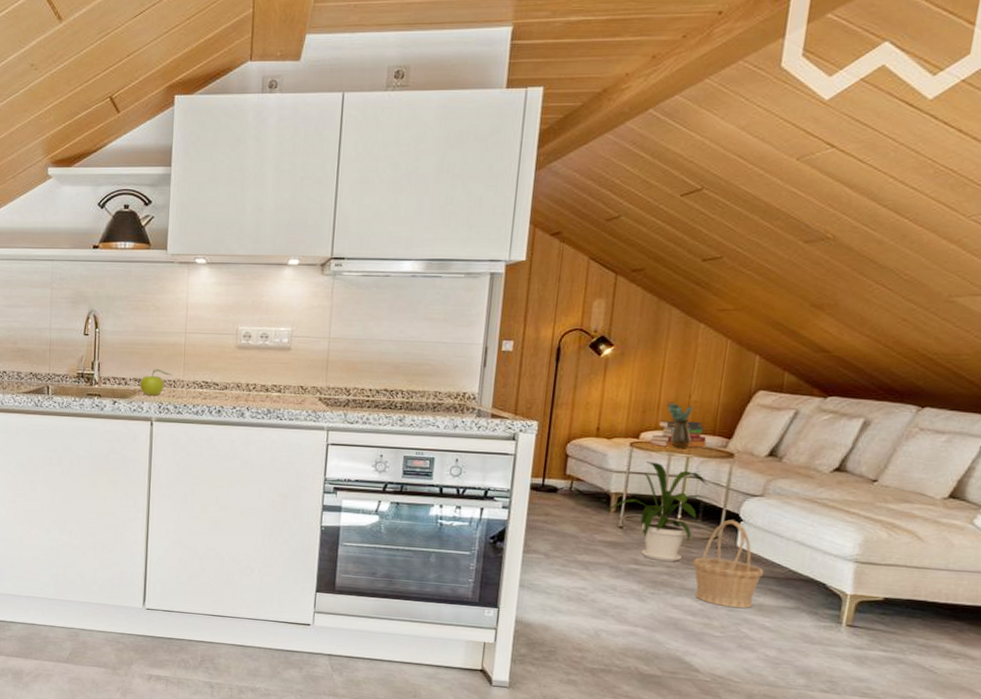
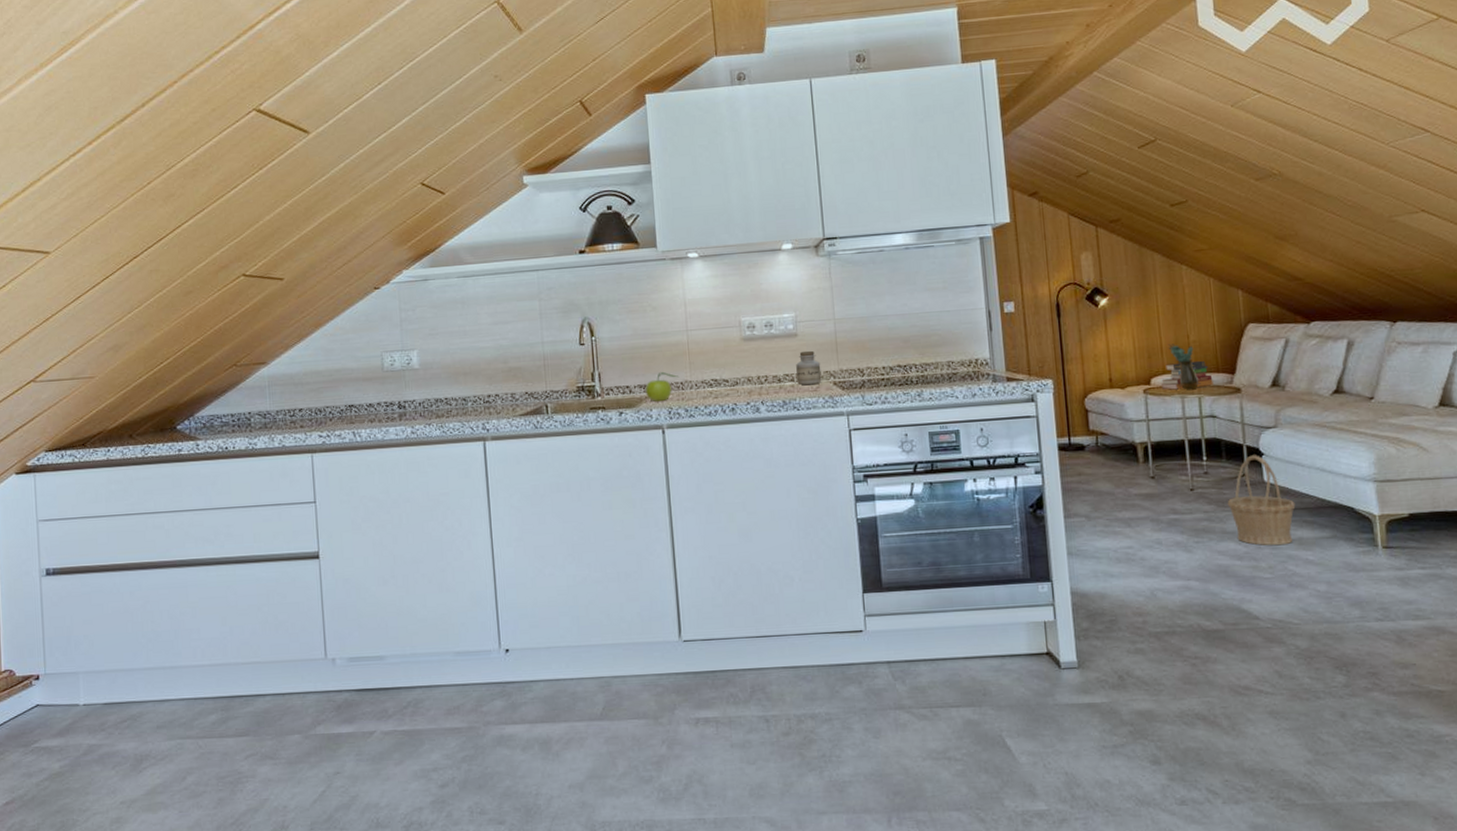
jar: none [284,365,309,398] -> present [796,350,822,385]
house plant: present [605,461,719,562] -> none [1134,406,1237,507]

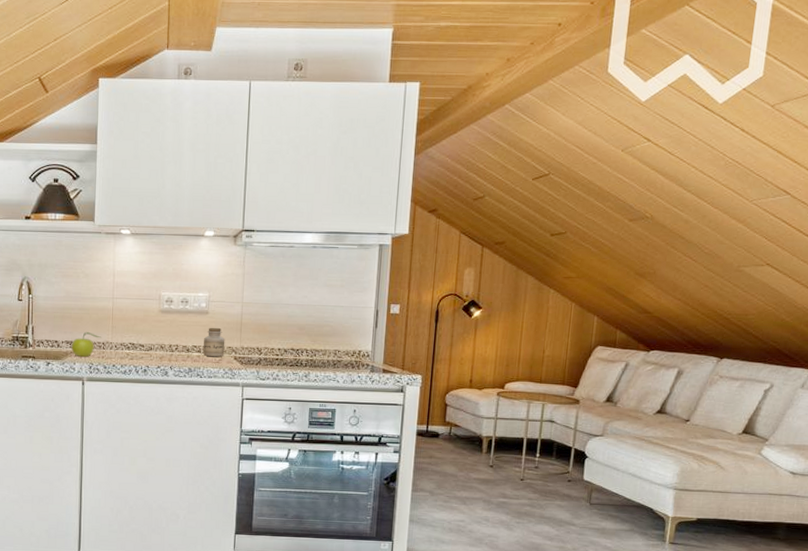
books: present [1161,360,1213,391] -> none [513,372,558,396]
vase: present [1168,344,1199,392] -> none [525,356,547,398]
basket: present [1227,455,1296,546] -> none [549,457,605,533]

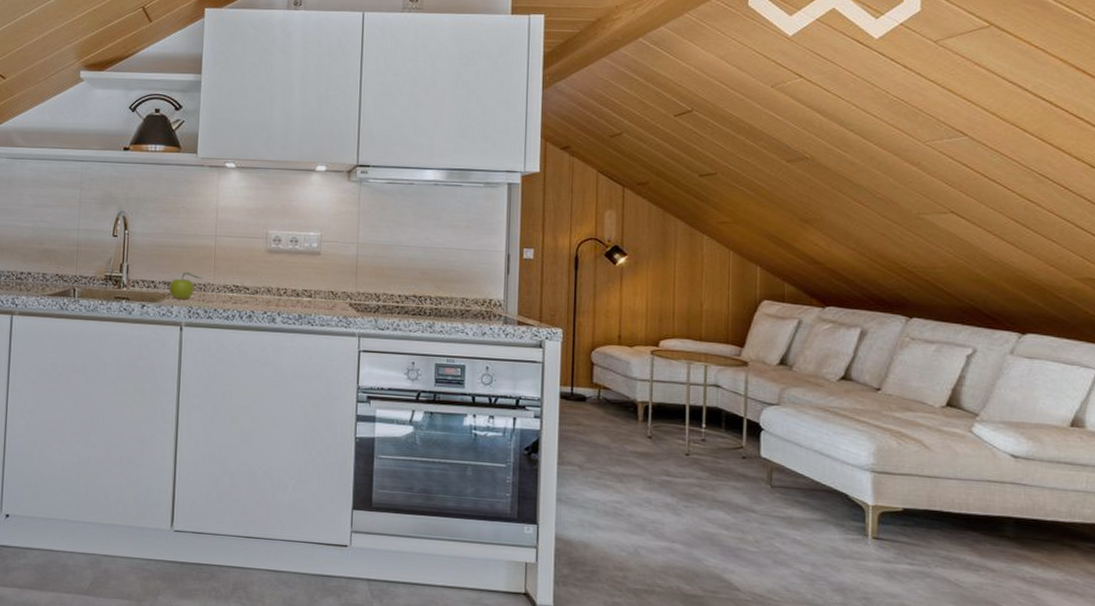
jar: present [203,327,225,357] -> none [315,269,339,303]

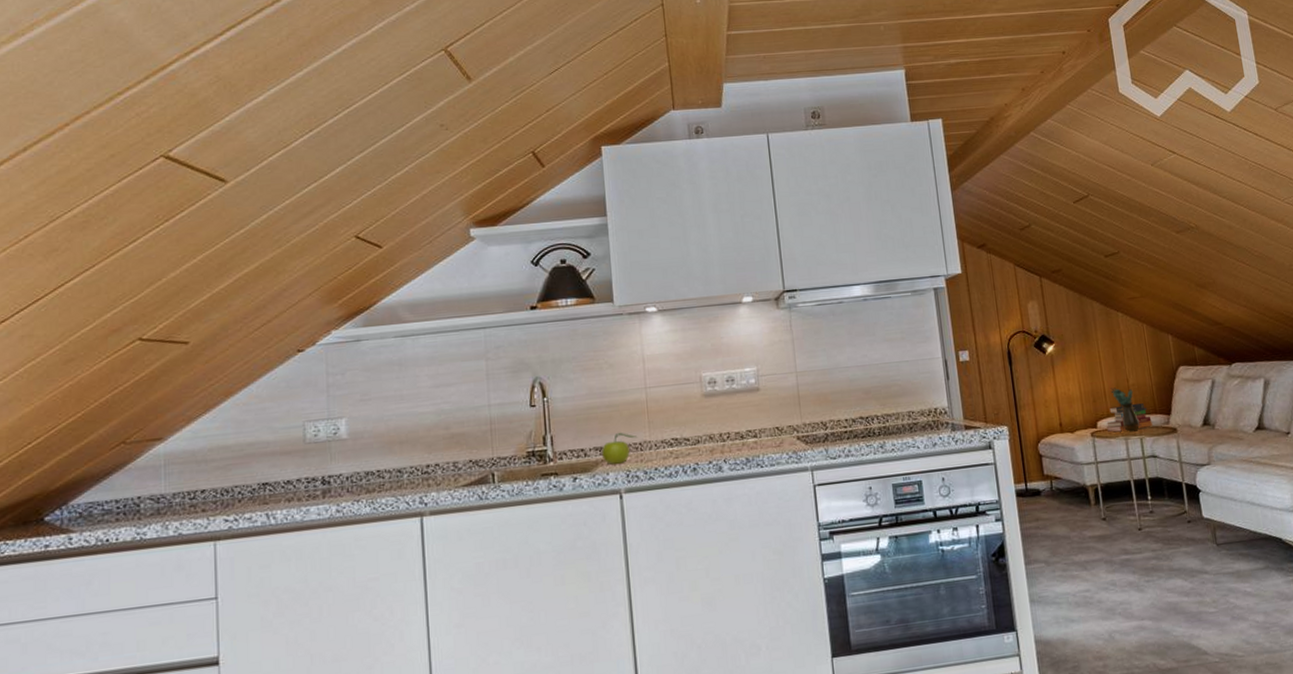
books: none [670,329,721,356] -> present [1106,403,1153,433]
vase: none [680,310,708,359] -> present [1110,387,1140,433]

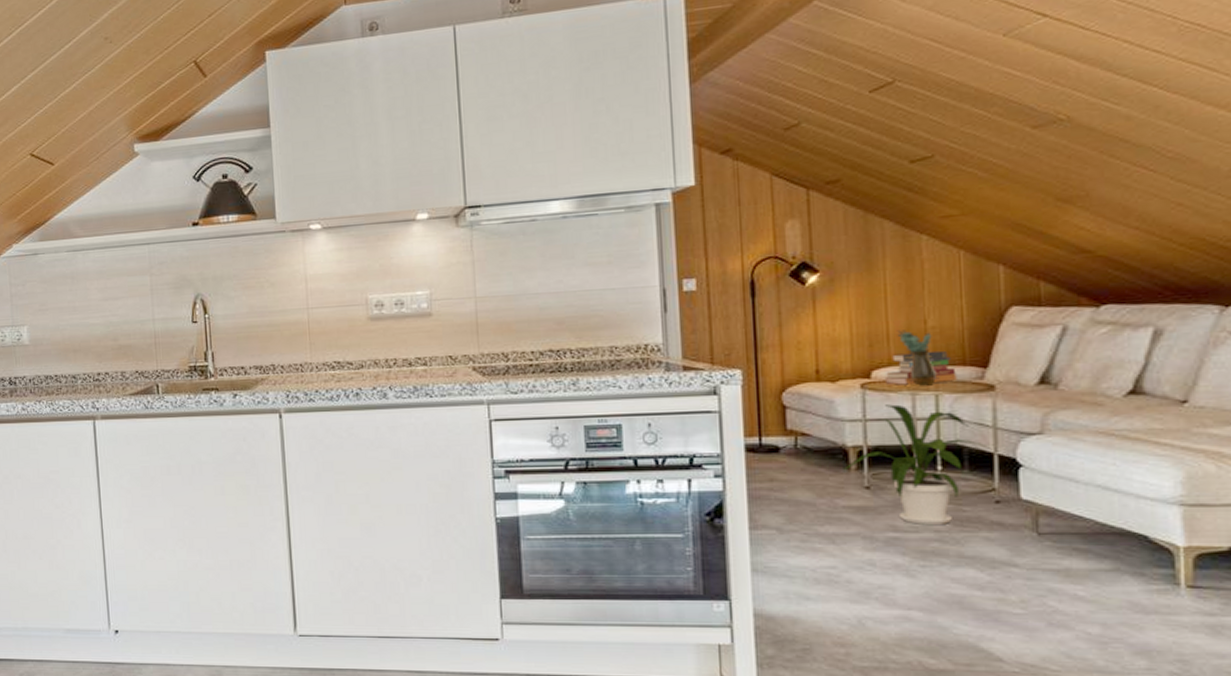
fruit: present [602,432,638,465] -> none [262,352,299,385]
house plant: none [1086,448,1177,547] -> present [843,404,986,524]

